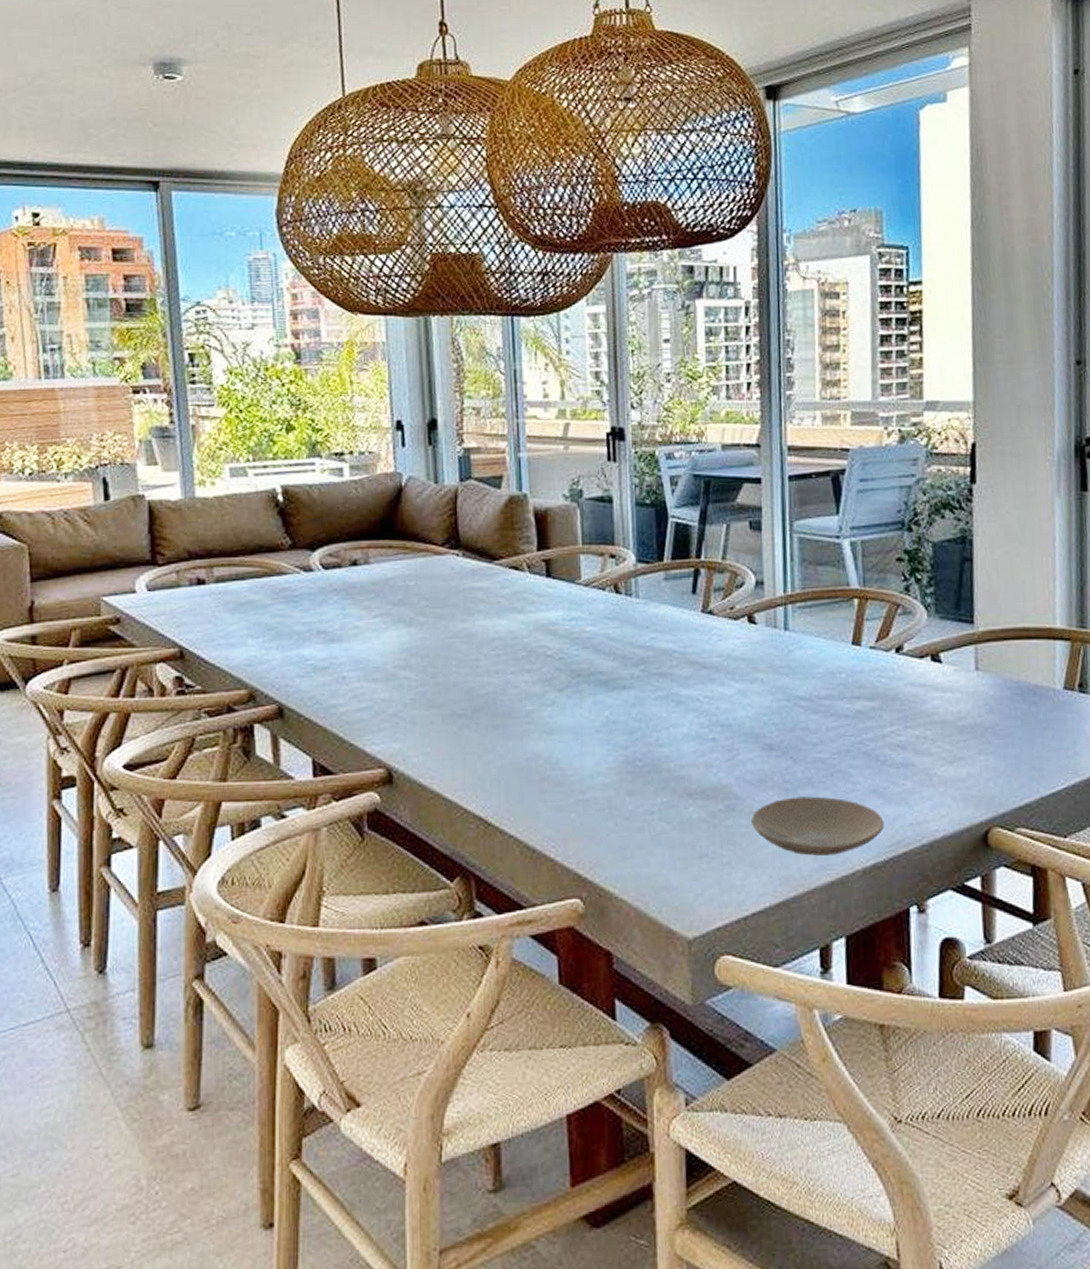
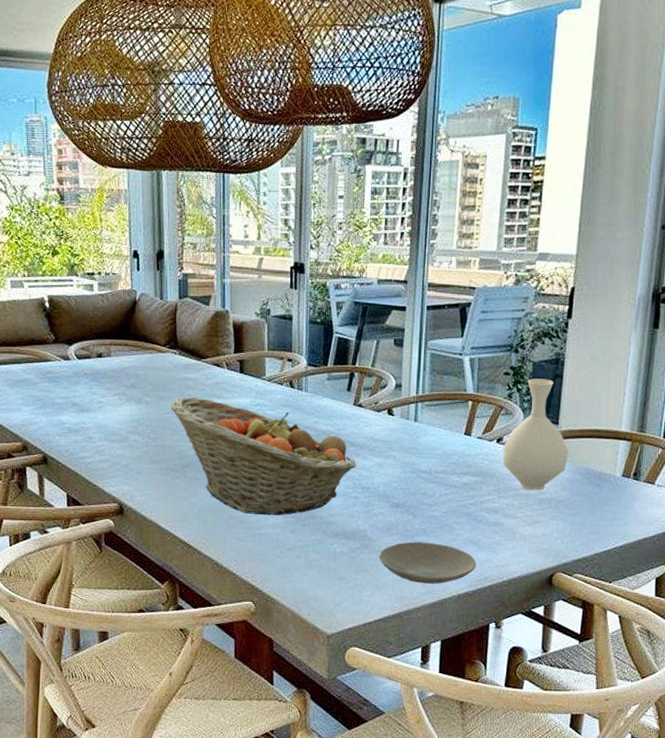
fruit basket: none [454,613,711,773] -> present [170,397,356,516]
vase: none [904,564,992,716] -> present [502,378,569,491]

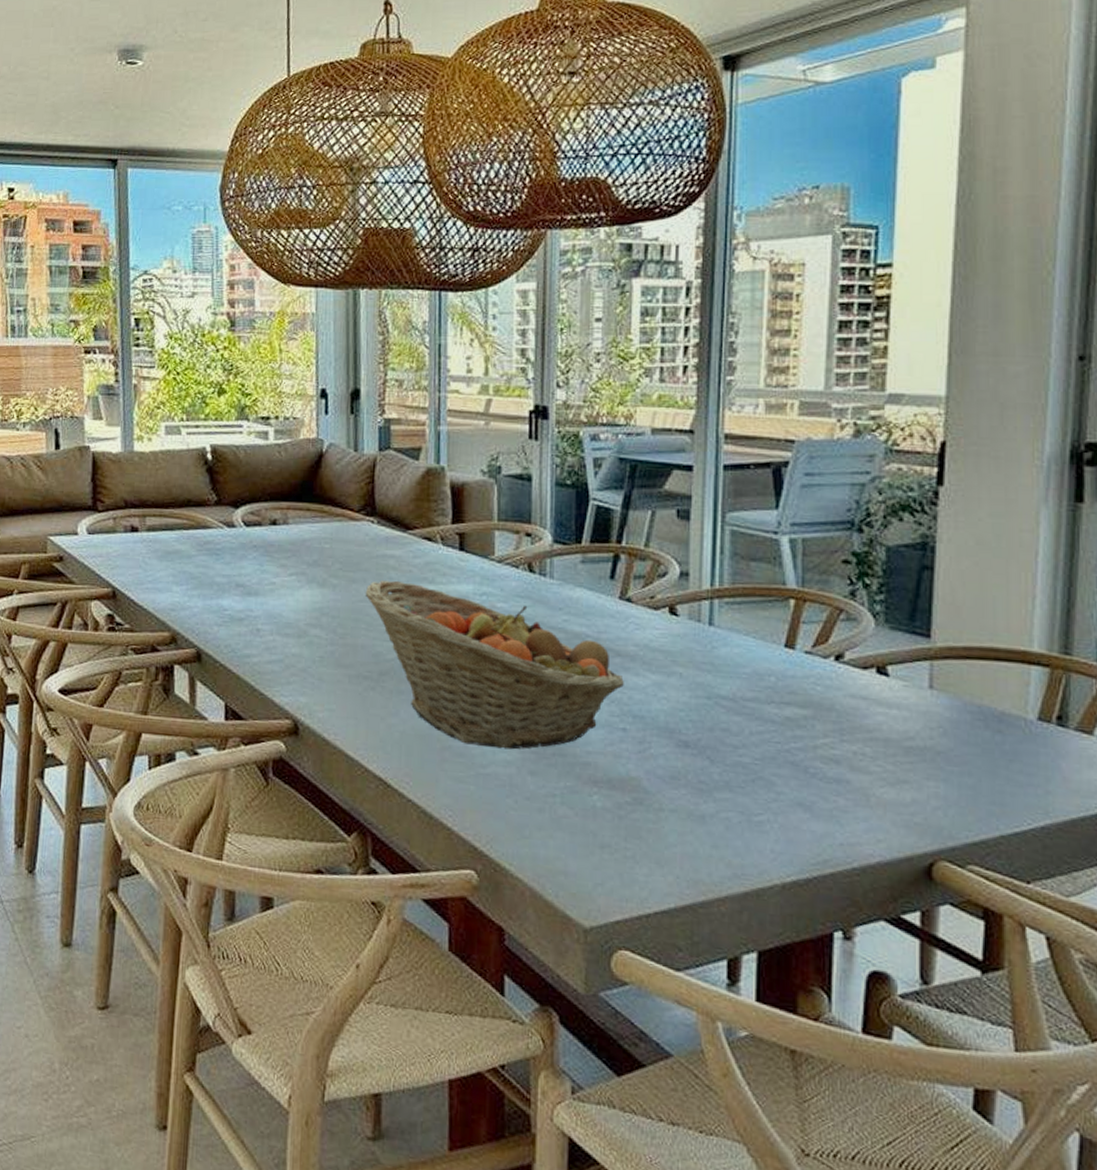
plate: present [379,541,477,584] -> none [660,798,810,865]
vase: present [502,378,569,491] -> none [844,570,950,735]

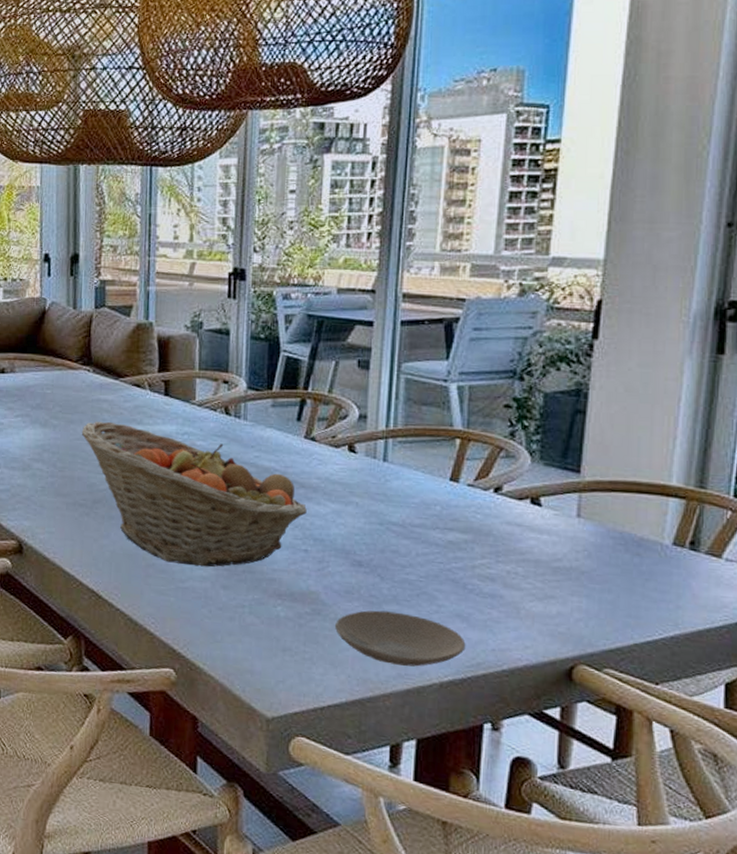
plate: none [660,798,810,865] -> present [335,610,466,667]

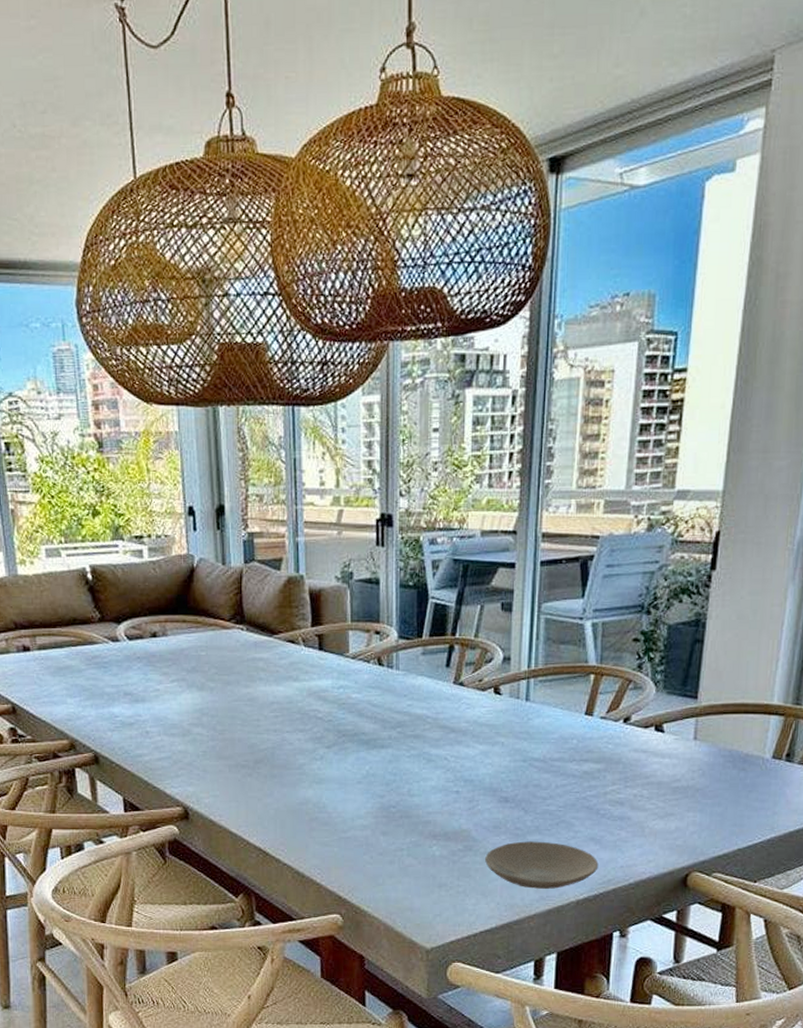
fruit basket: present [81,421,307,567] -> none [239,680,457,816]

